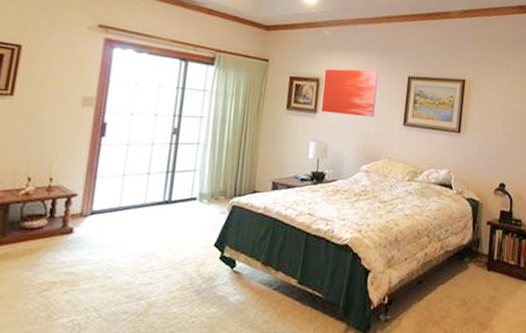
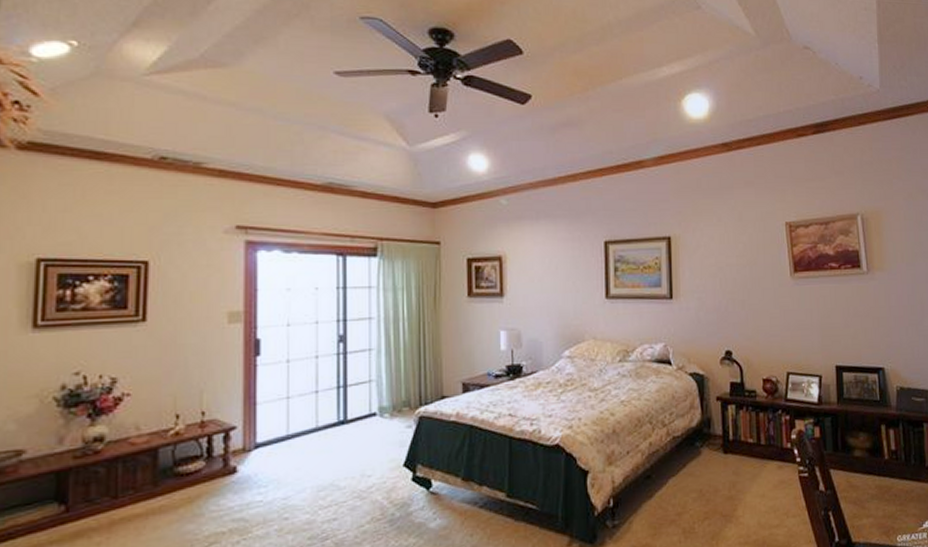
wall art: present [320,69,378,117] -> none [507,239,572,295]

